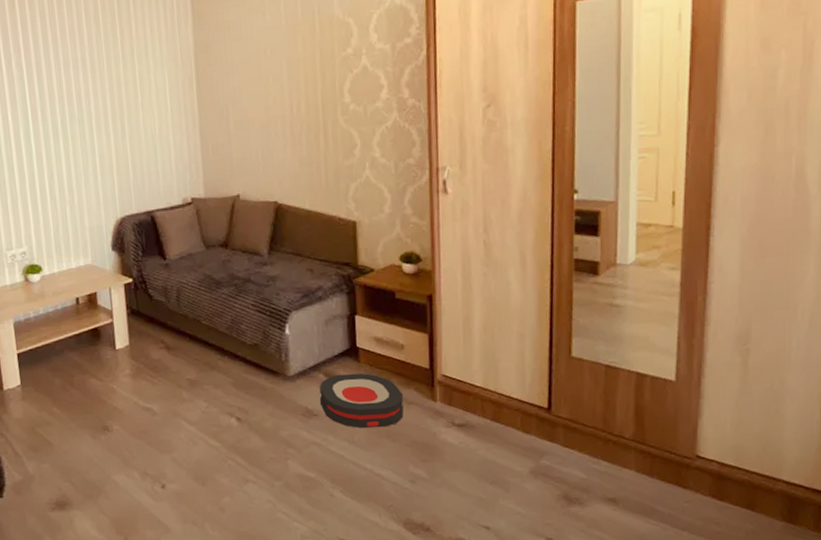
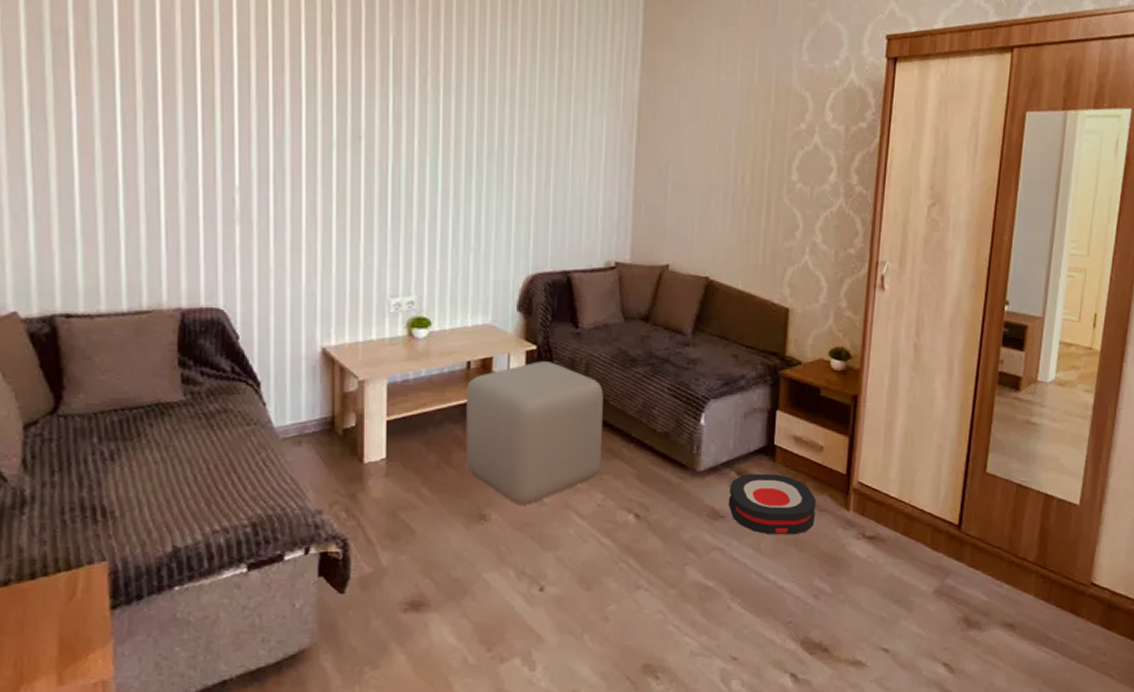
pouf: none [78,291,201,416] -> present [465,361,603,505]

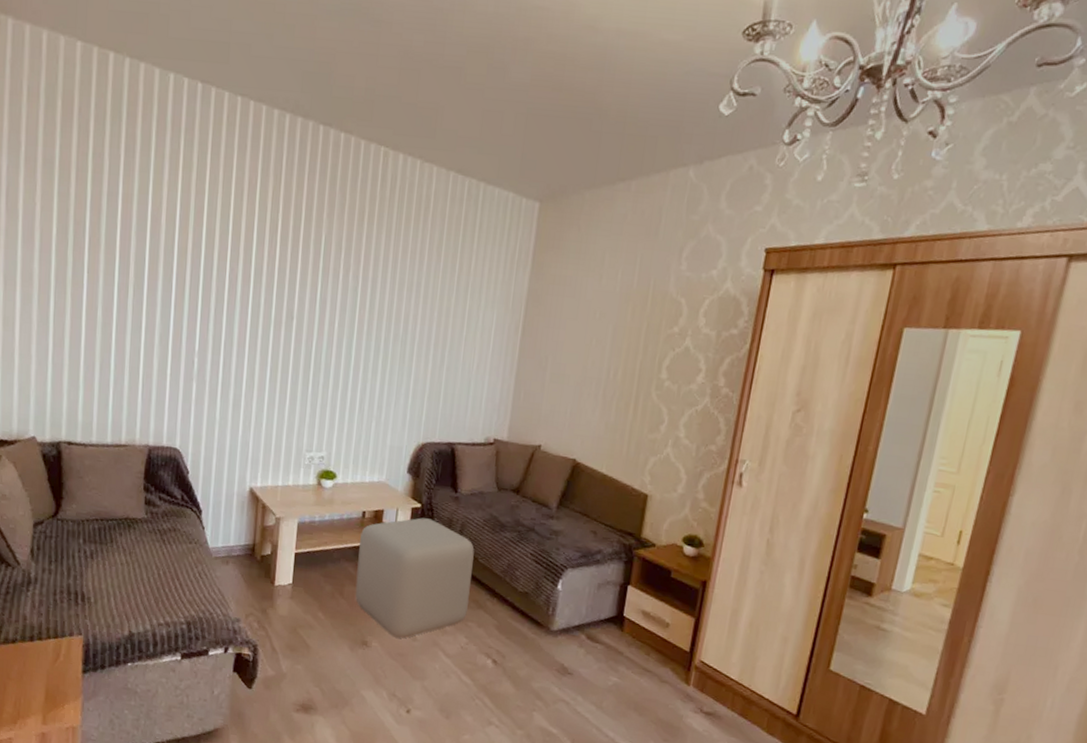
robot vacuum: present [728,473,816,535] -> none [576,638,658,700]

